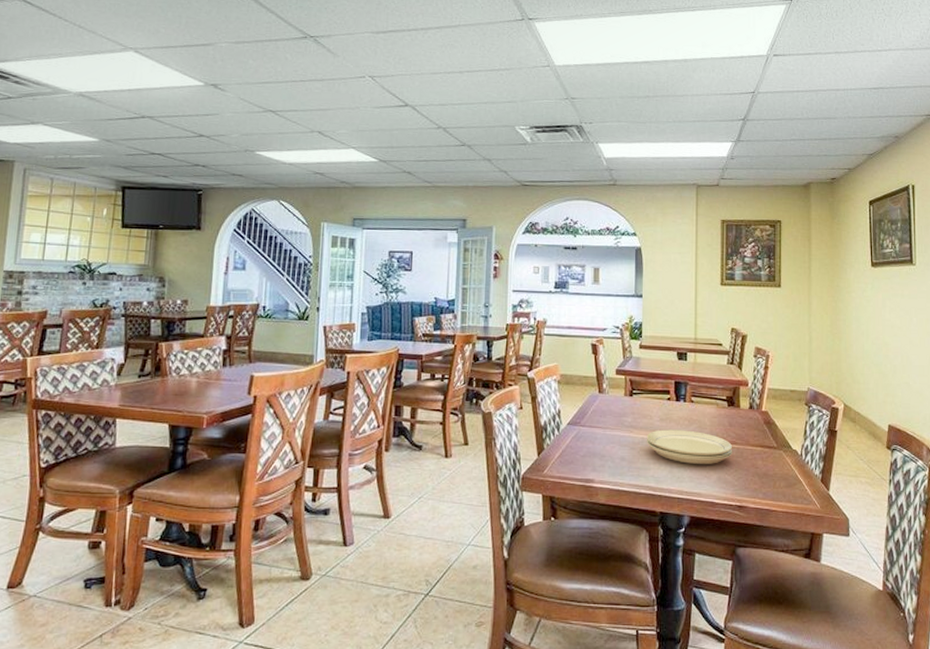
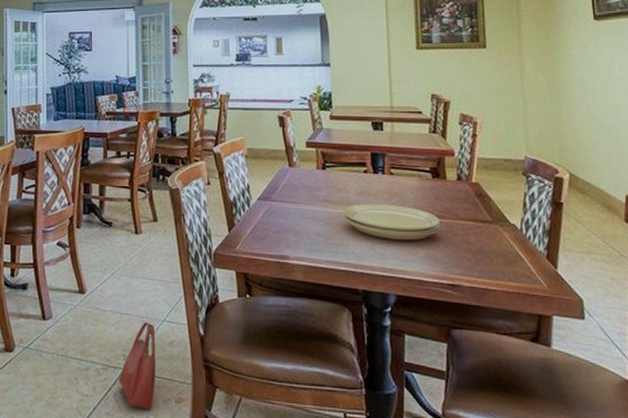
handbag: none [419,546,460,635] -> present [118,321,156,410]

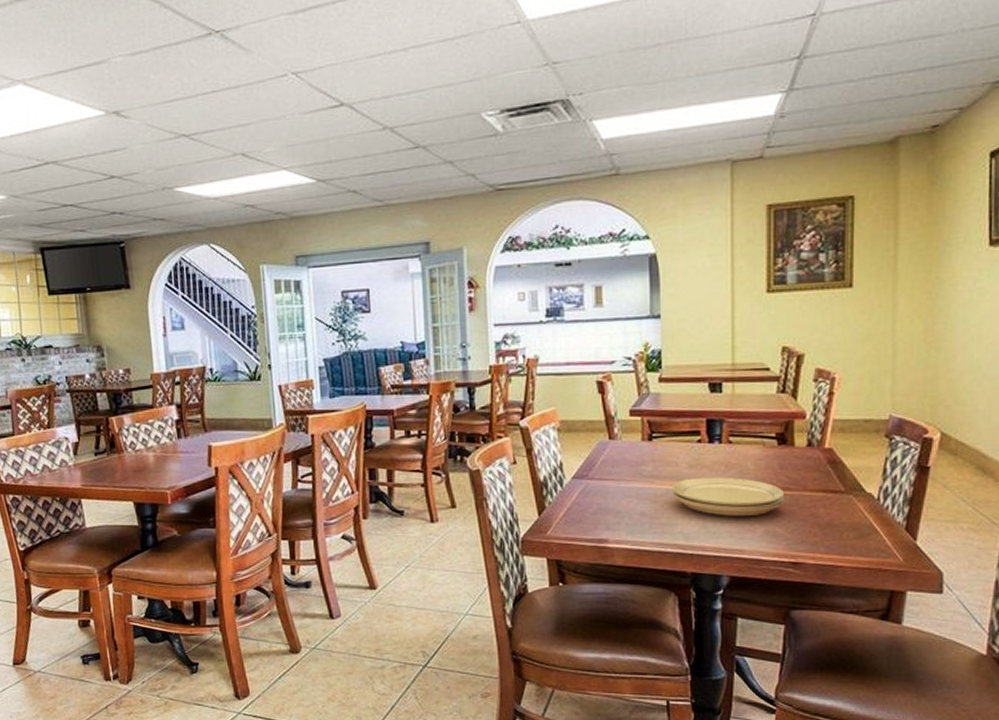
handbag: present [118,321,156,410] -> none [418,616,460,706]

